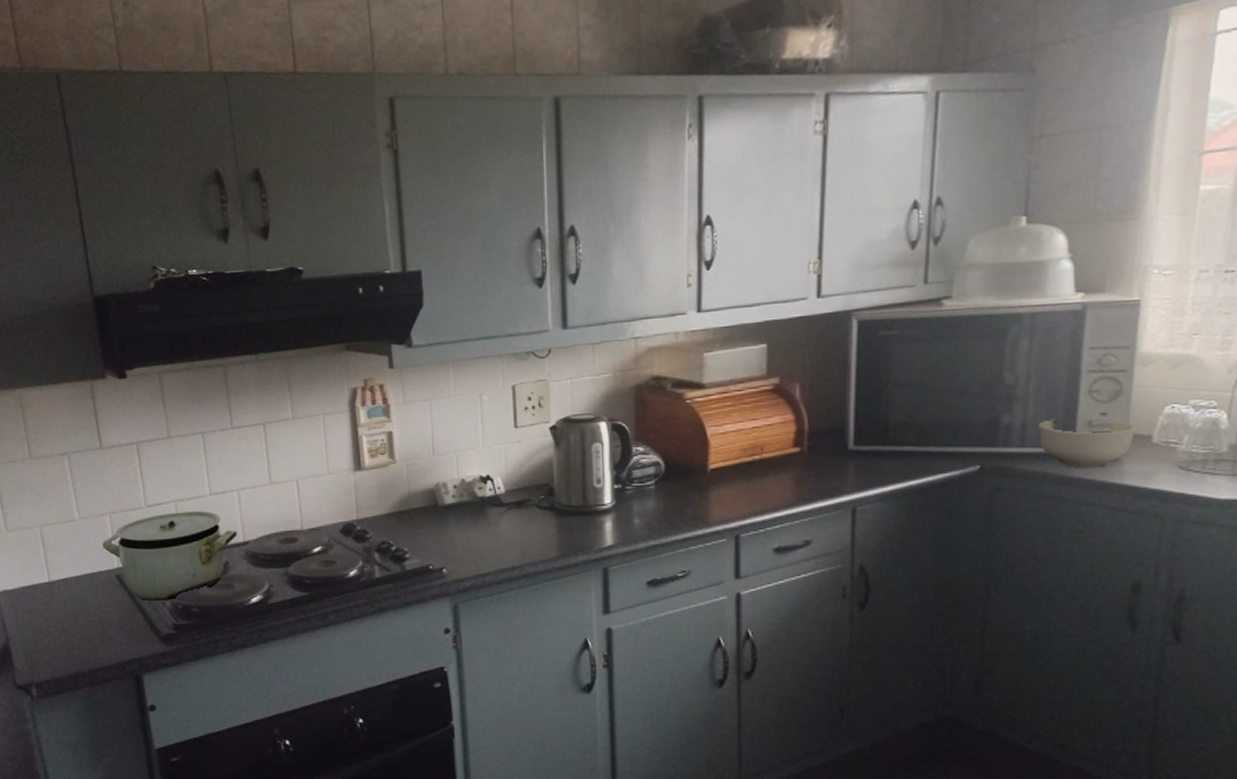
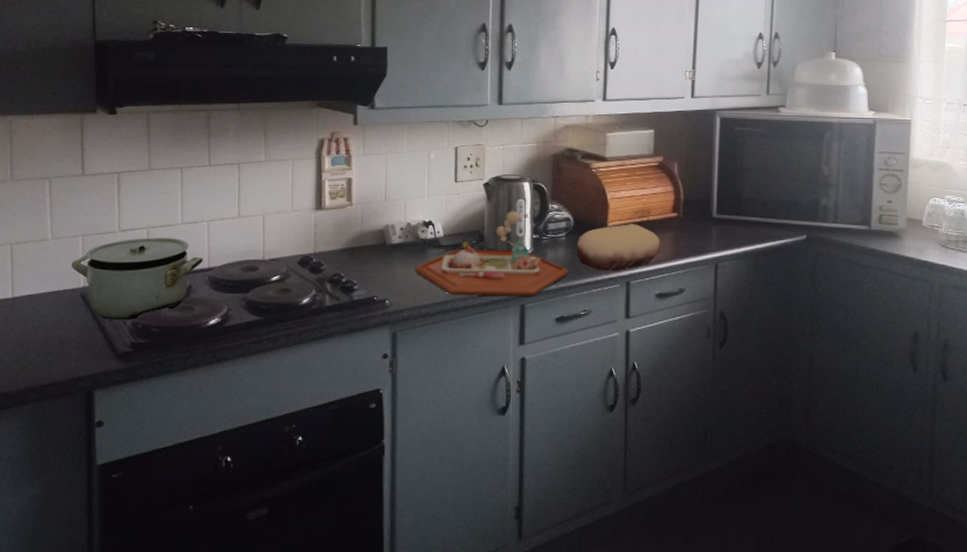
food tray: none [473,450,661,560] -> present [414,206,569,296]
bread loaf: none [669,464,779,524] -> present [576,224,661,271]
bowl: present [1038,418,1135,468] -> none [846,203,911,242]

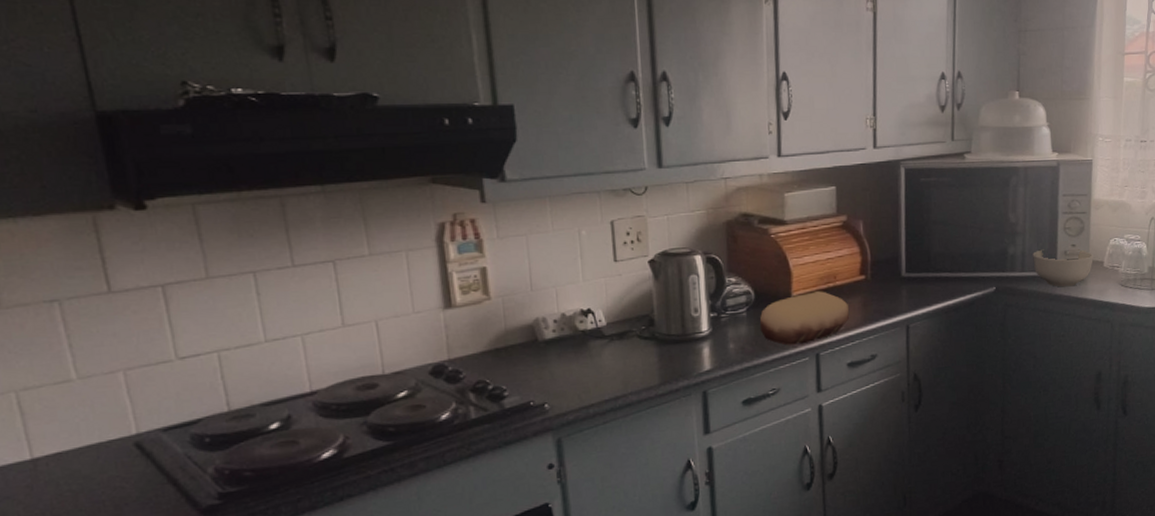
saucepan: present [71,238,203,321] -> none [113,360,303,470]
food tray: present [414,206,569,296] -> none [575,281,753,390]
bowl: none [846,203,911,242] -> present [1033,249,1093,287]

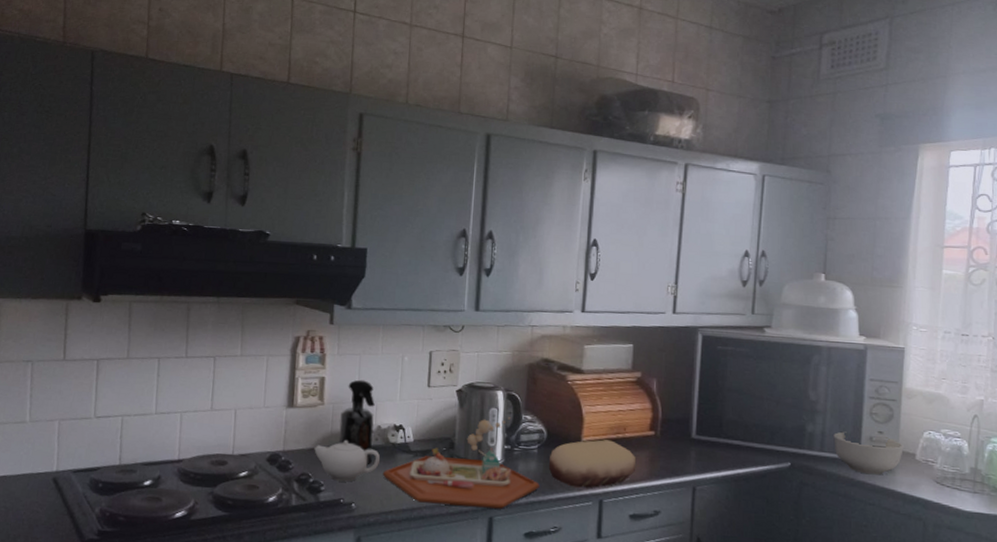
teapot: none [487,336,570,383] -> present [314,440,380,482]
spray bottle: none [513,264,561,358] -> present [338,379,375,464]
food tray: none [575,281,753,390] -> present [382,416,540,509]

